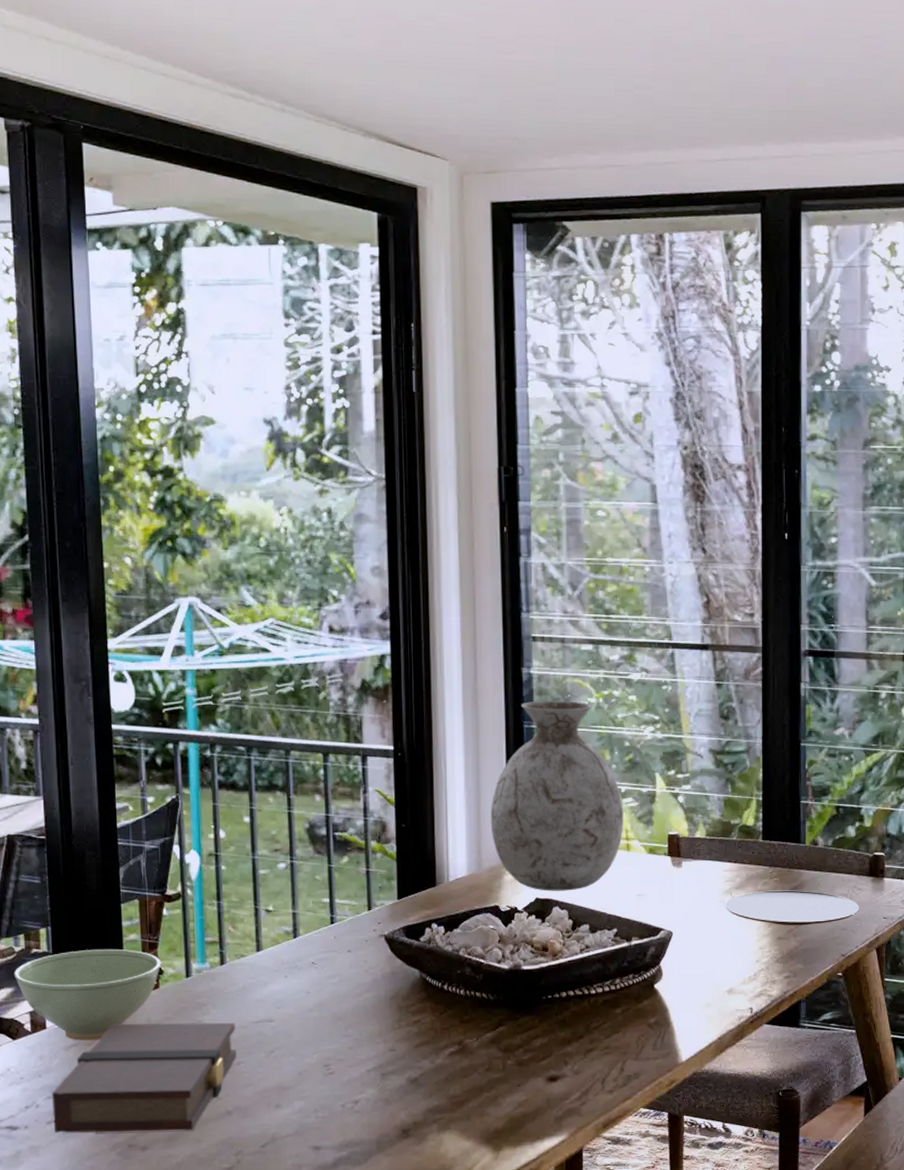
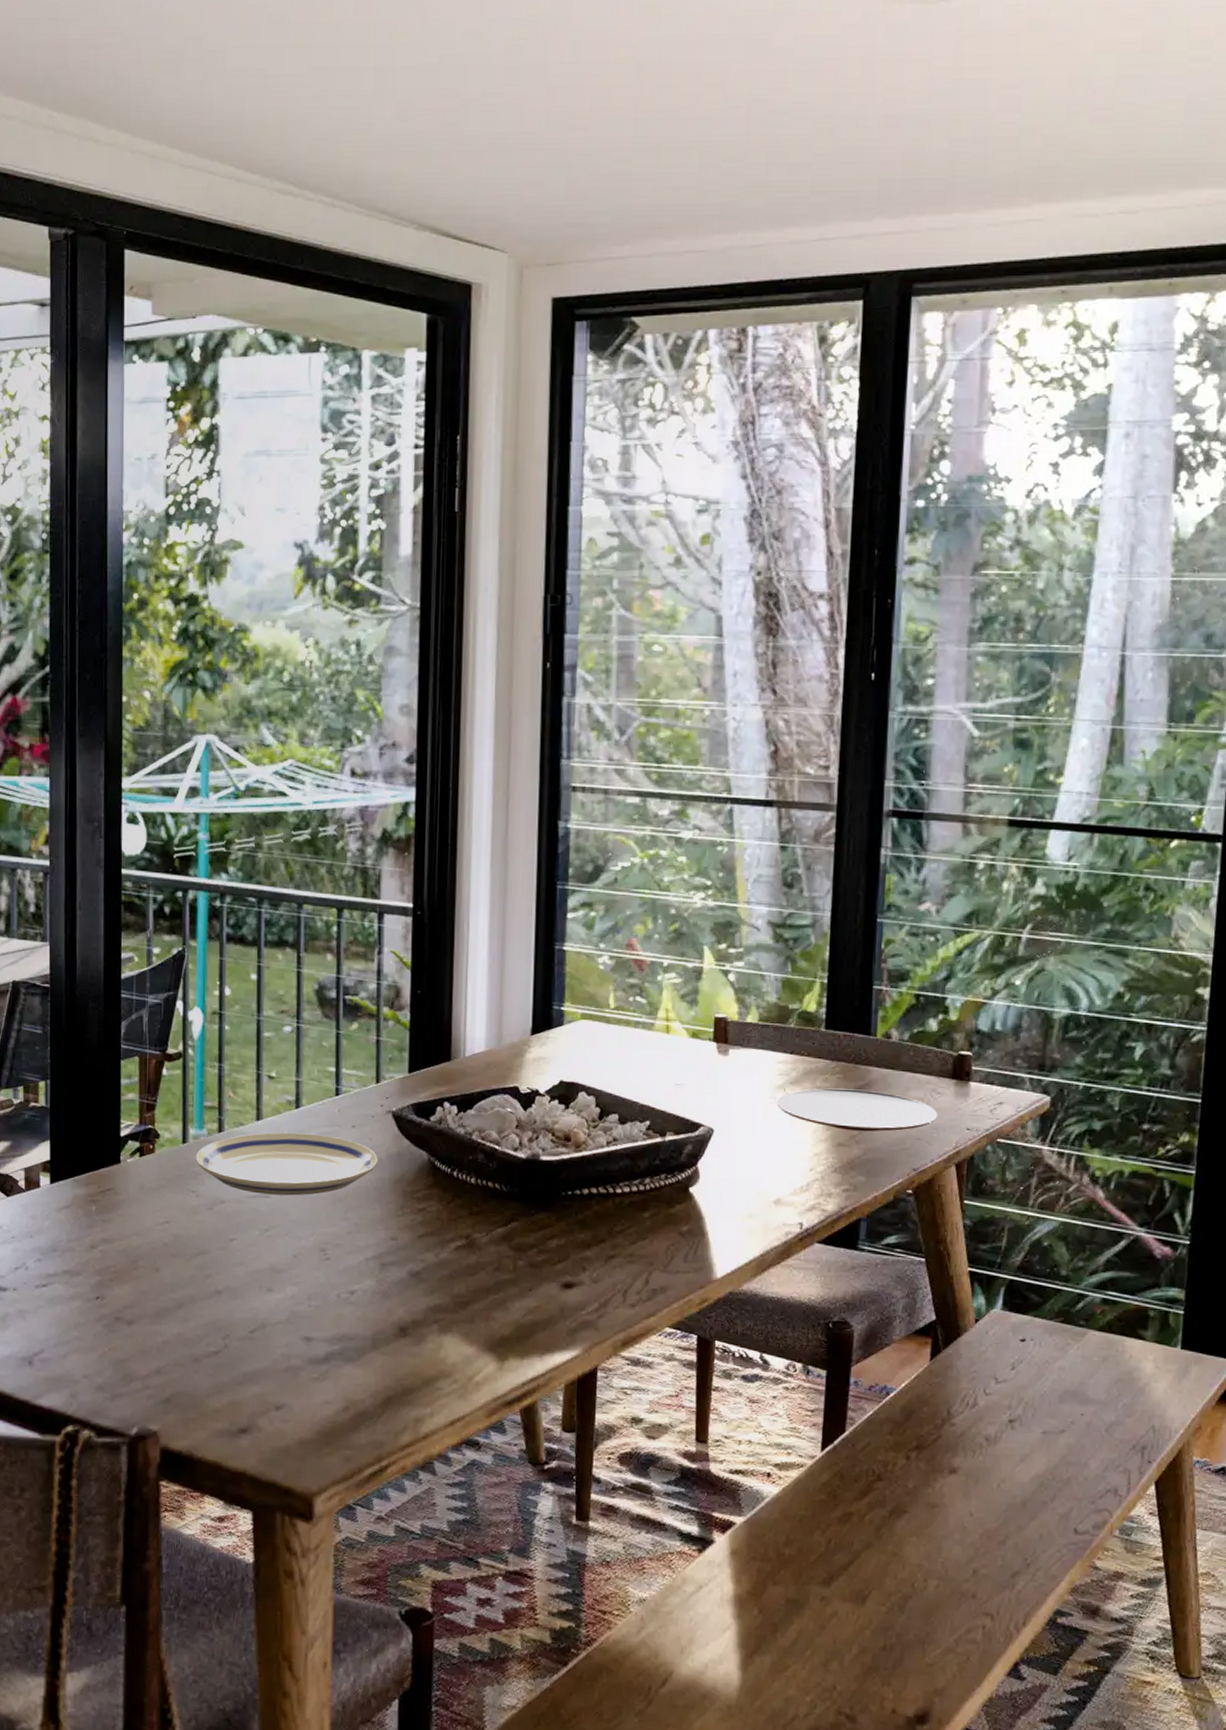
bowl: present [13,949,161,1041] -> none [11,1107,158,1203]
book: present [51,1022,238,1133] -> none [41,1188,231,1308]
plate: none [200,960,374,1019] -> present [196,1132,378,1196]
vase: present [490,700,624,891] -> none [514,858,665,1075]

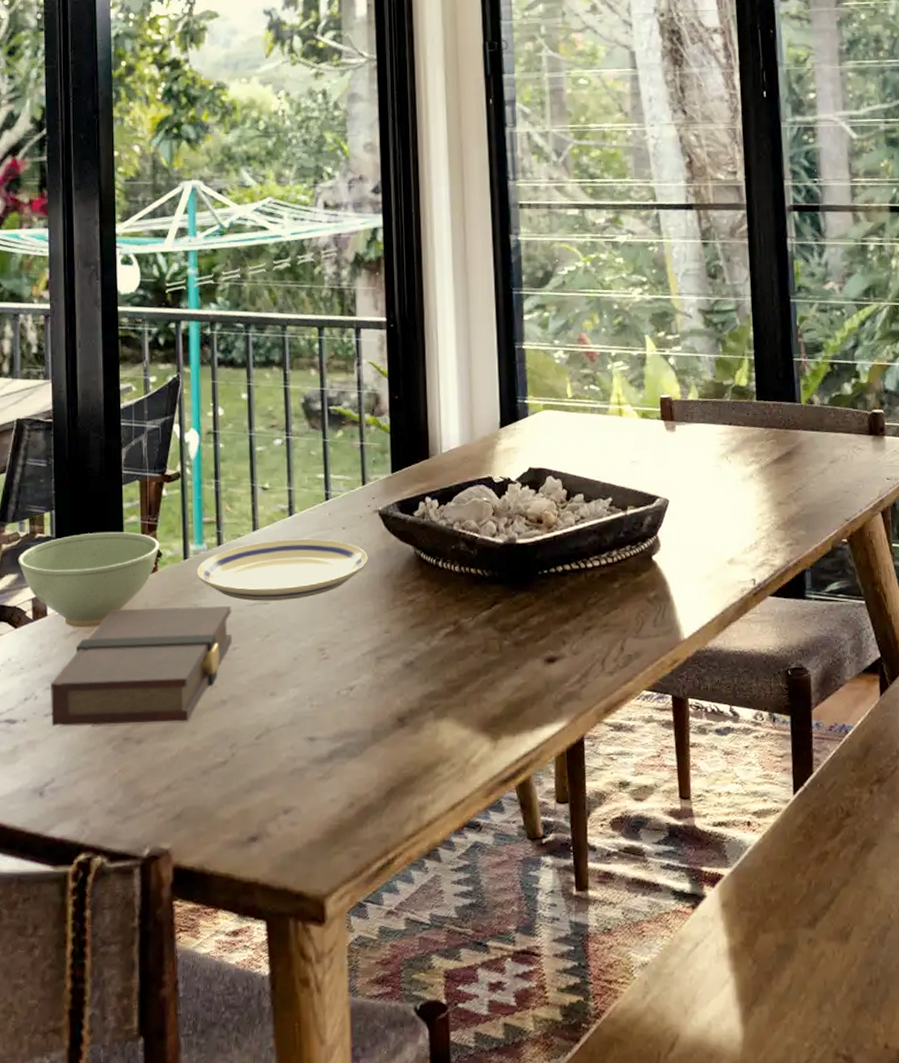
bowl: none [11,1107,158,1203] -> present [18,531,160,628]
book: none [41,1188,231,1308] -> present [49,605,233,726]
plate: present [776,1088,938,1132] -> none [721,451,861,490]

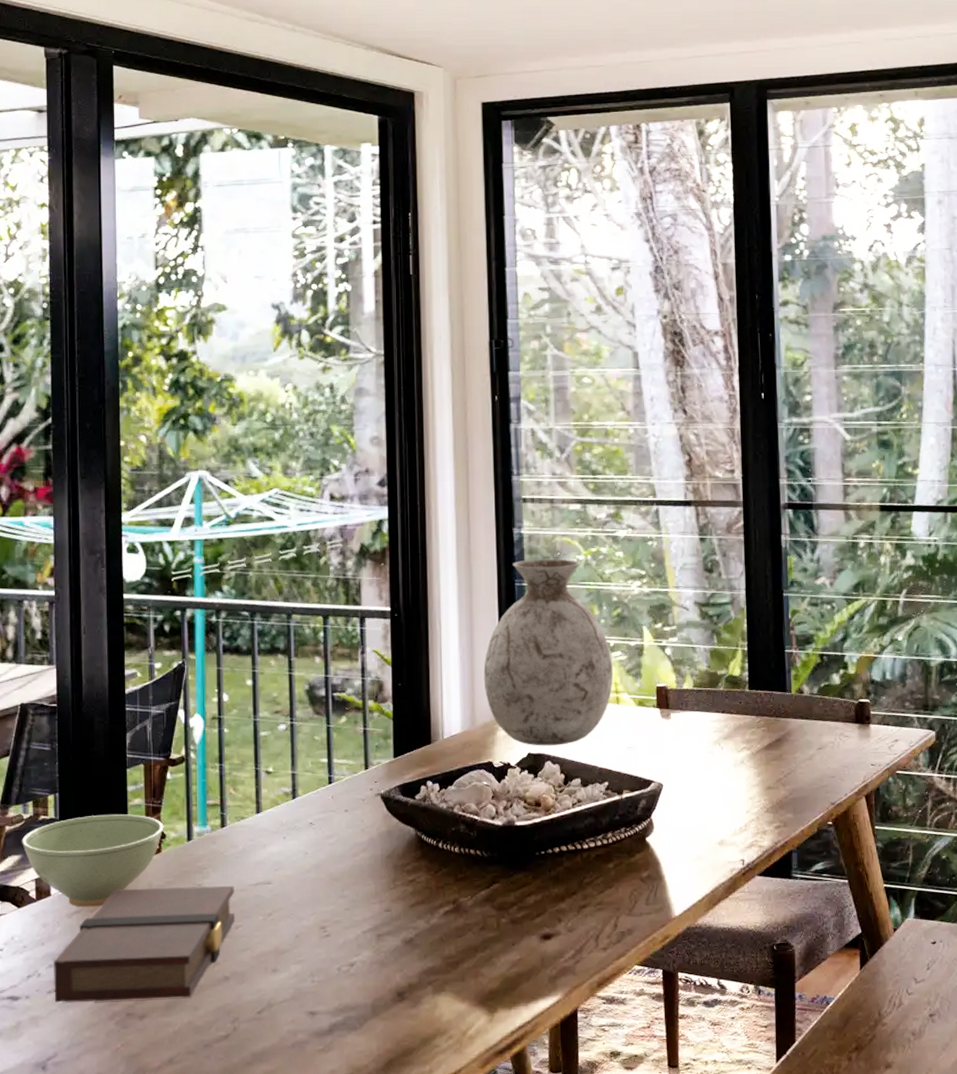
plate: present [197,538,368,601] -> none [201,820,370,881]
vase: none [482,265,616,460] -> present [483,558,613,746]

